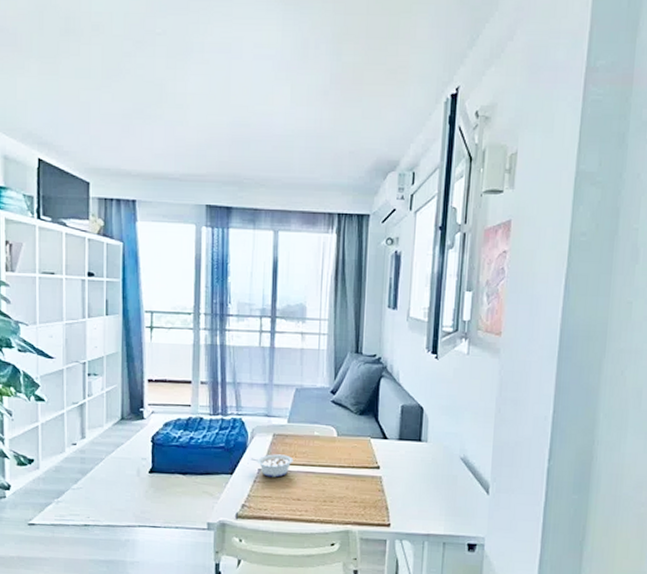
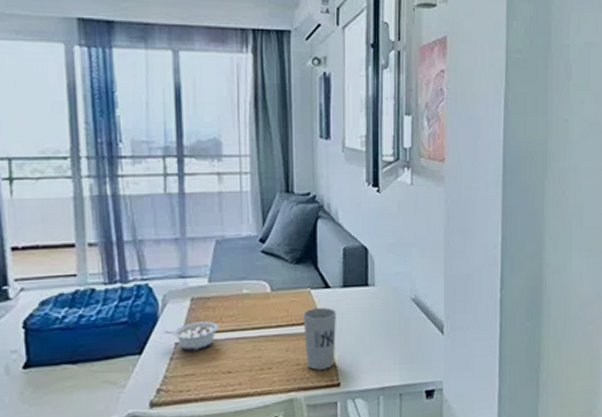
cup: none [362,455,392,510] -> present [303,307,337,370]

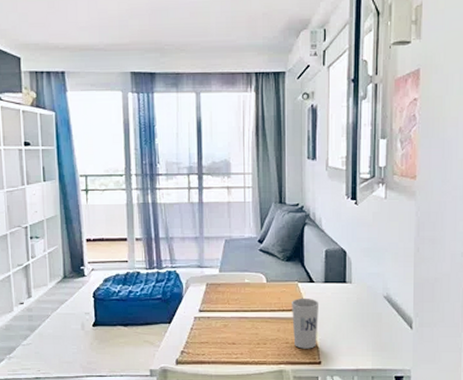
legume: present [163,321,220,351] -> none [186,302,227,324]

